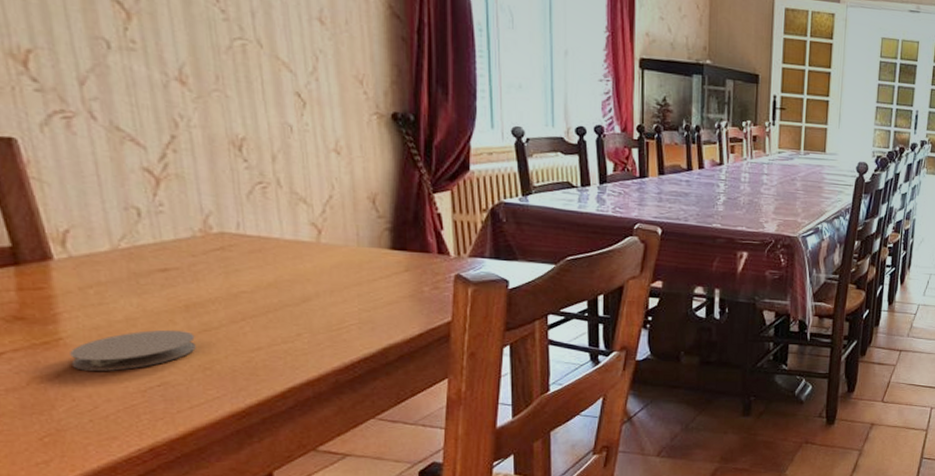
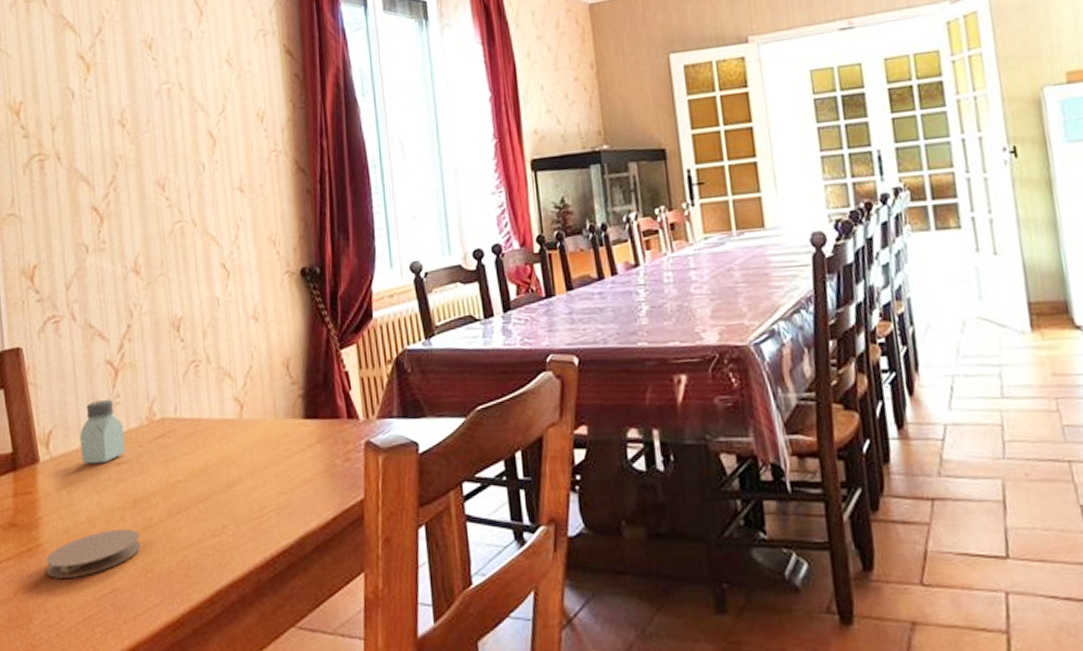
saltshaker: none [110,206,173,268] -> present [80,399,125,465]

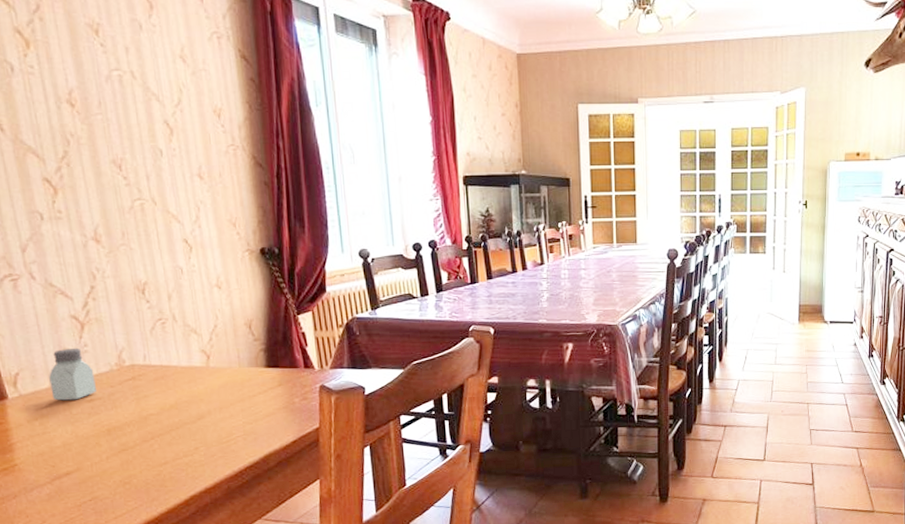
coaster: present [46,528,140,578] -> none [23,451,117,491]

